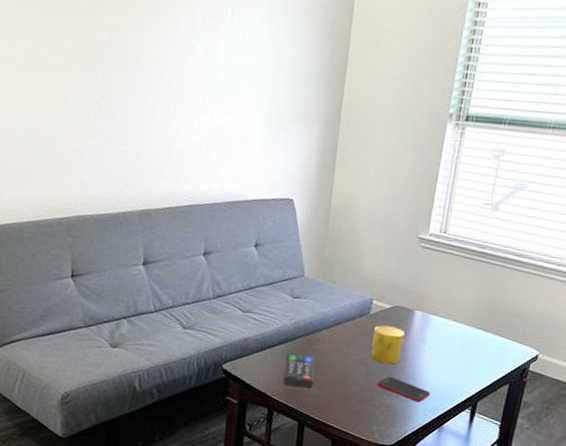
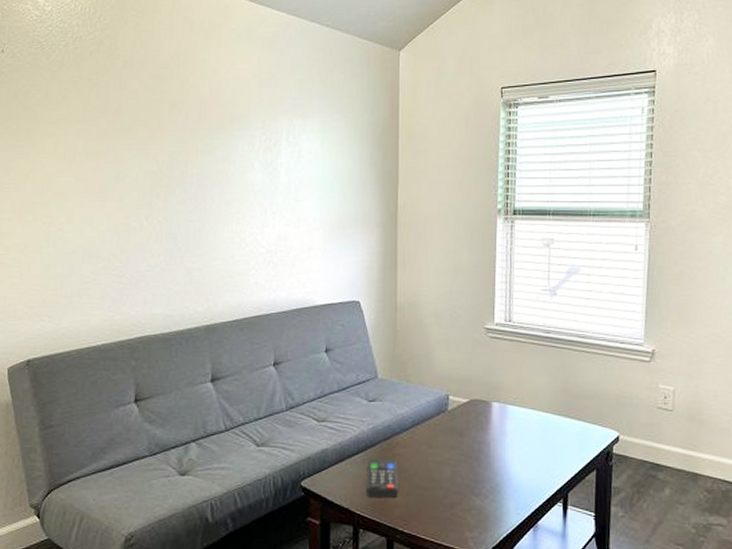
cup: present [370,325,405,364] -> none [453,421,485,462]
cell phone: present [377,376,431,403] -> none [464,475,520,501]

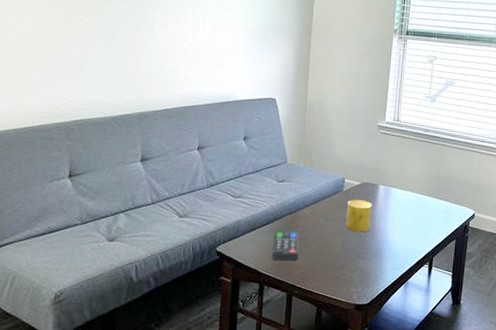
cup: none [453,421,485,462] -> present [345,200,372,232]

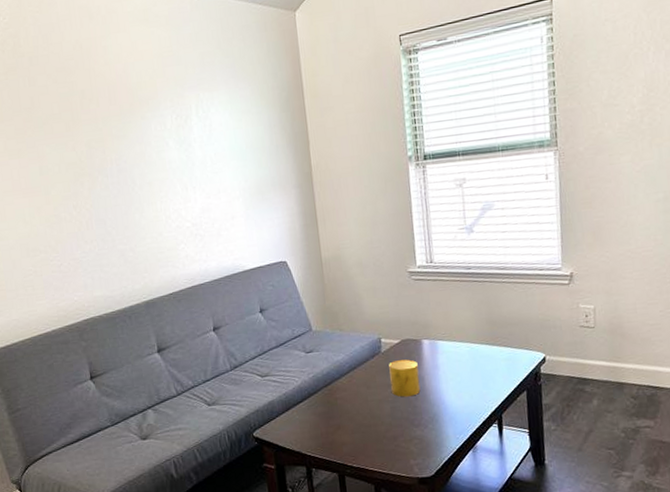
remote control: present [272,228,300,260] -> none [312,402,344,439]

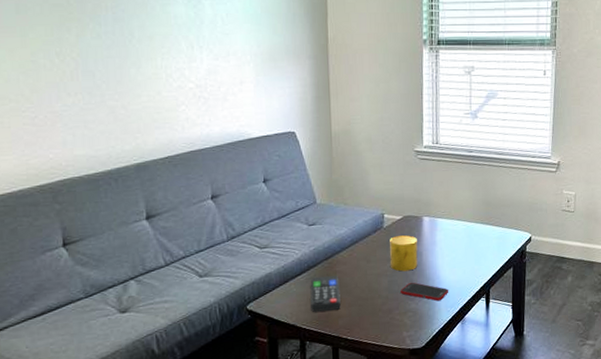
remote control: none [312,402,344,439] -> present [310,275,341,312]
cell phone: none [404,408,457,428] -> present [400,282,449,301]

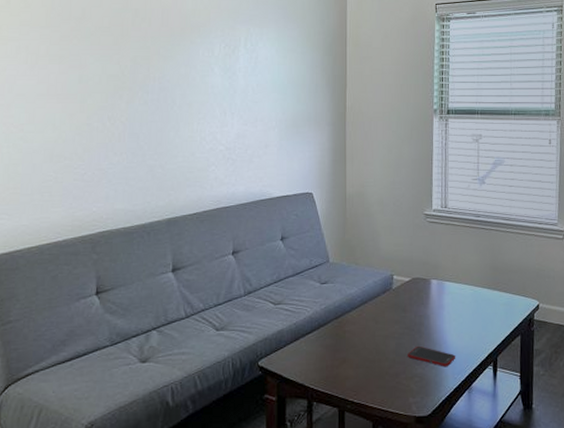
remote control: present [310,275,341,312] -> none [320,335,348,372]
cup: present [389,235,418,272] -> none [397,297,425,334]

